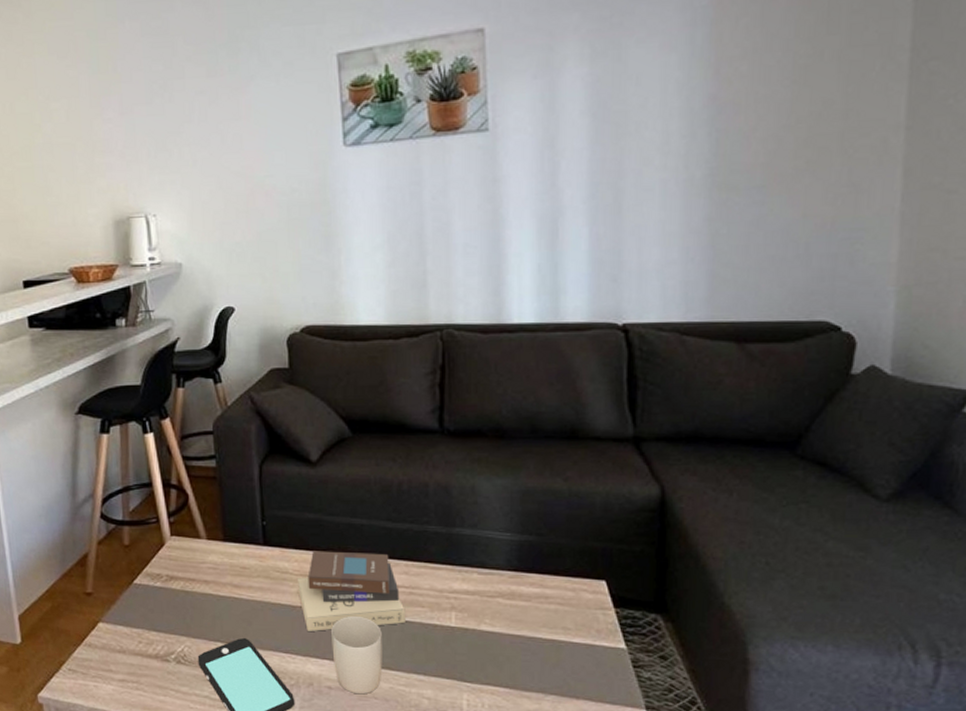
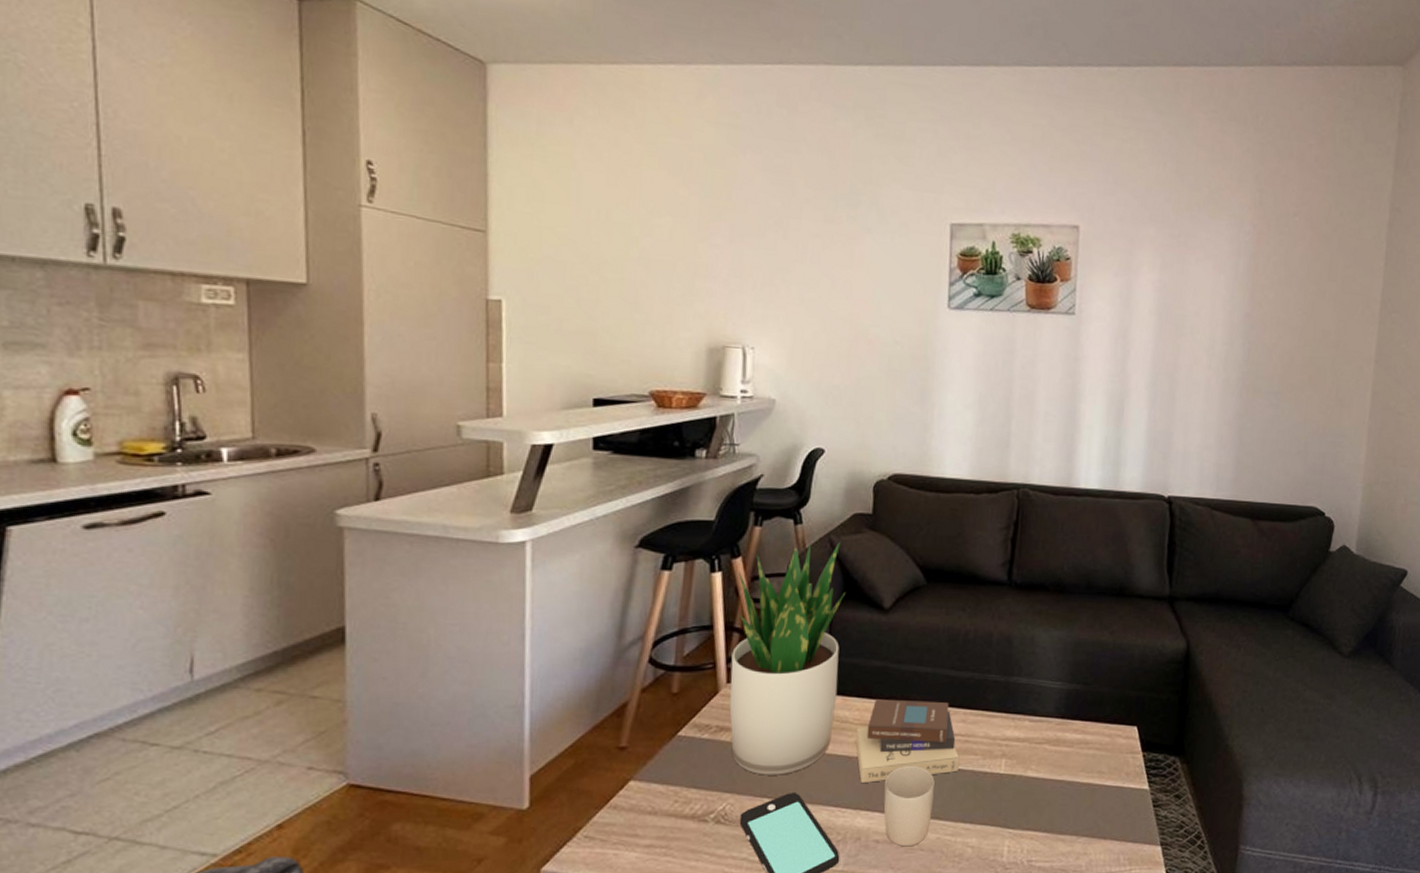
planter: none [169,398,275,622] -> present [729,542,845,775]

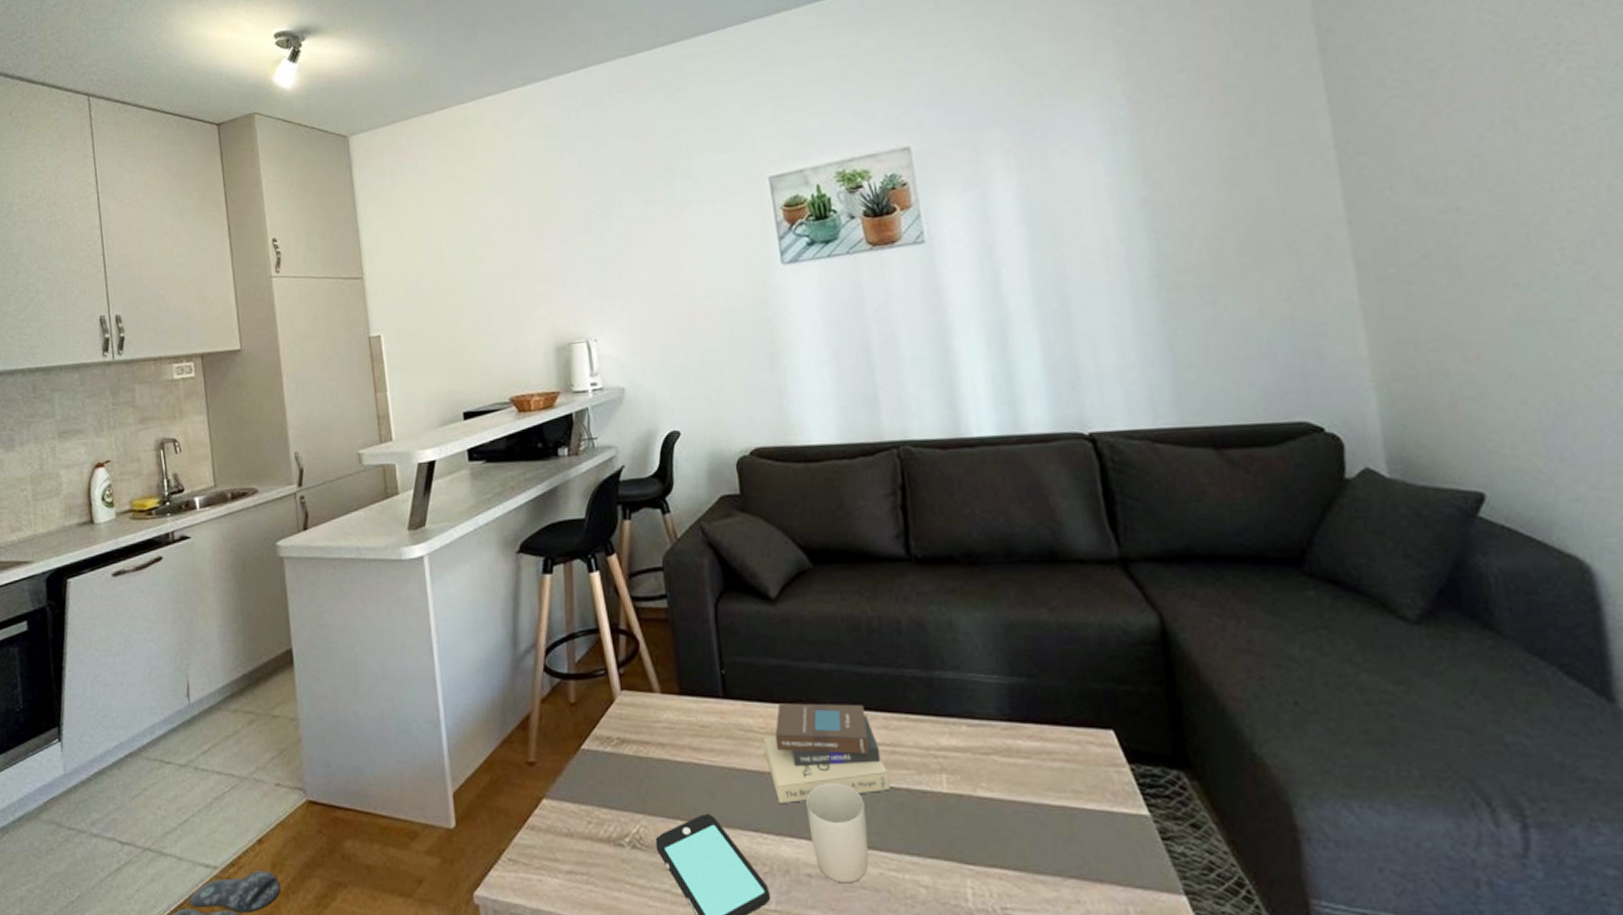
planter: present [729,542,845,775] -> none [616,529,738,794]

